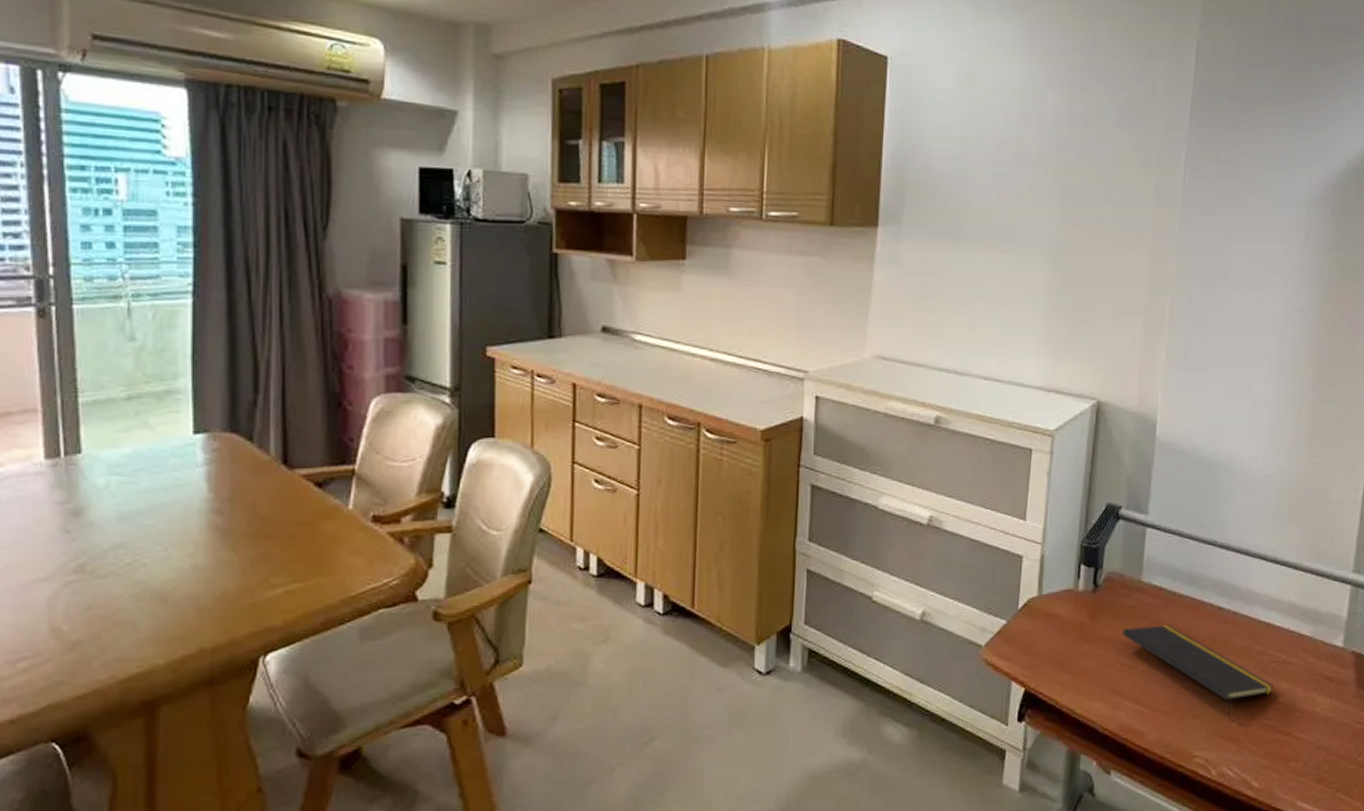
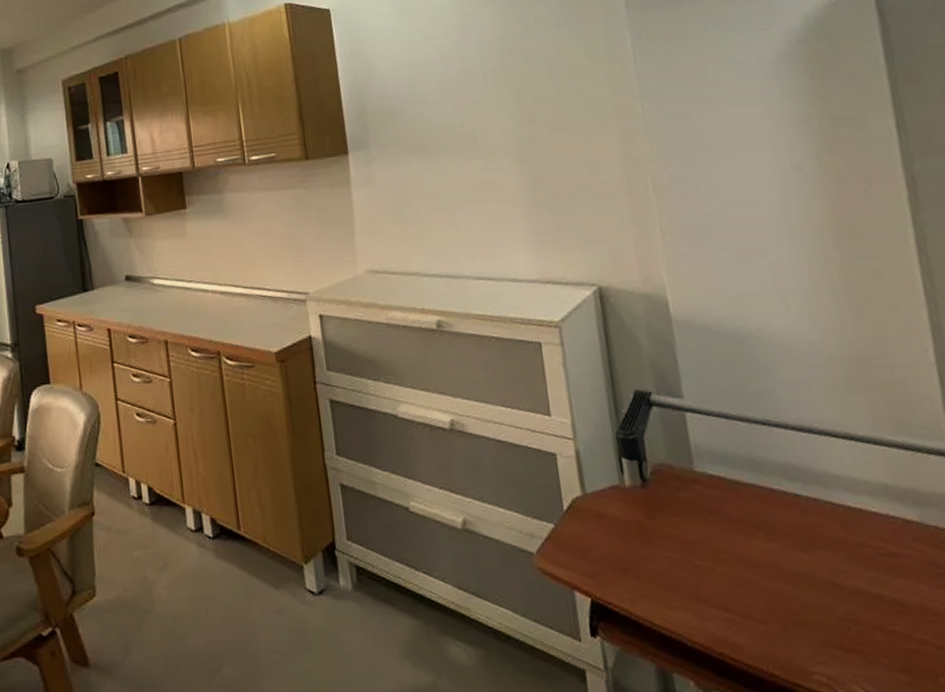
notepad: present [1123,625,1274,718] -> none [687,518,890,625]

